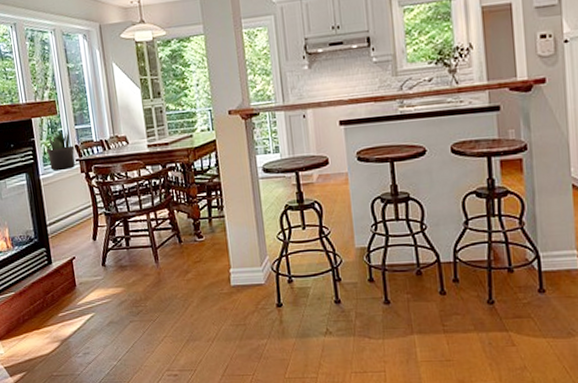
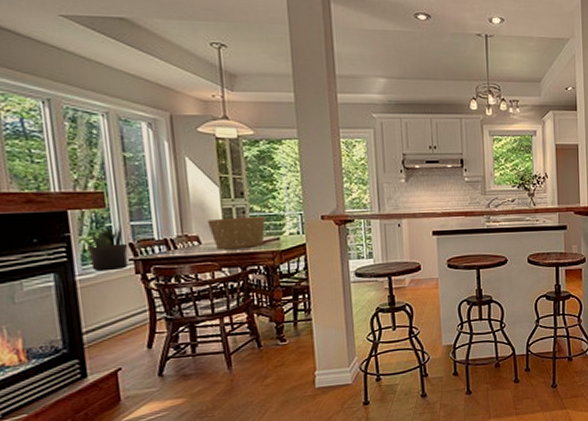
basket: none [132,114,180,149] -> present [207,216,266,250]

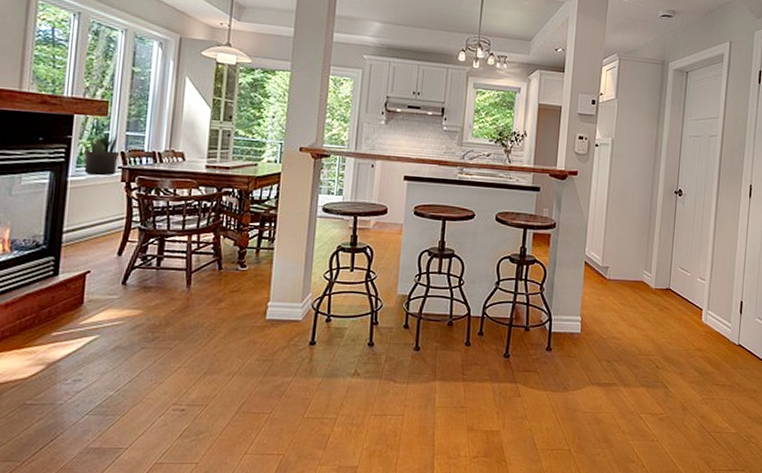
basket: present [207,216,266,250] -> none [194,138,248,170]

